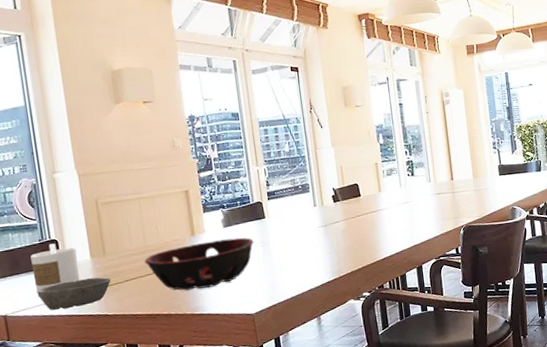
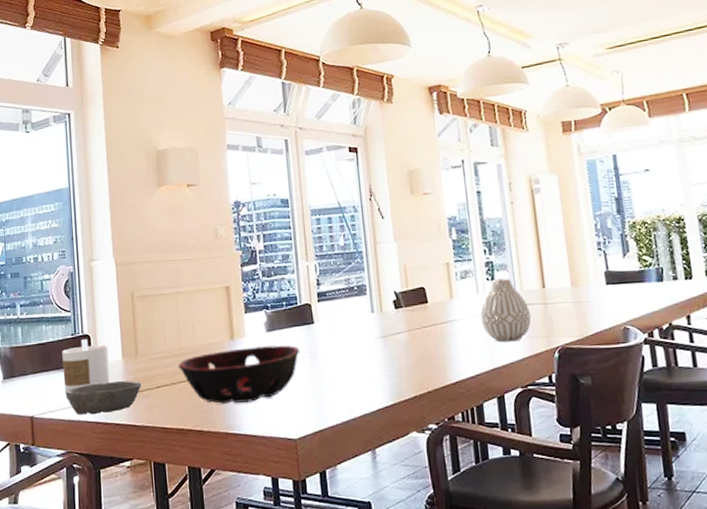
vase: none [403,173,443,224] -> present [480,278,532,342]

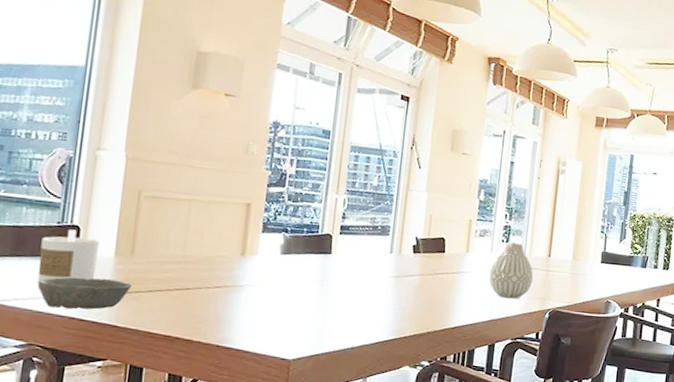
decorative bowl: present [178,345,300,404] -> none [177,265,312,319]

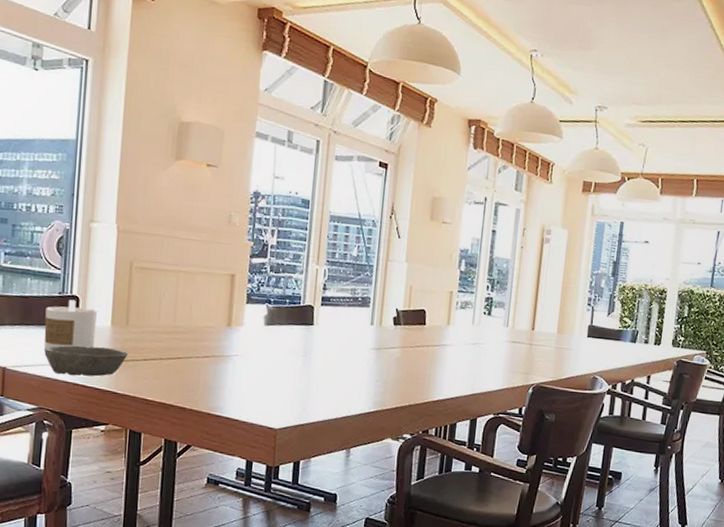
vase: present [489,242,534,298] -> none [470,314,517,373]

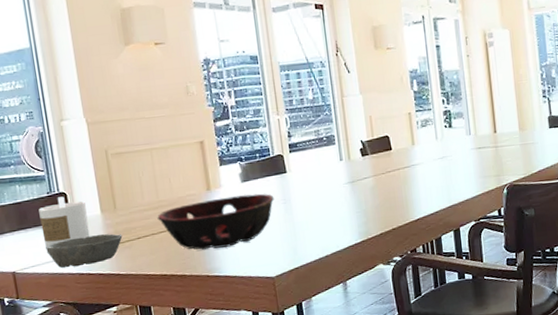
decorative bowl: none [169,335,295,389] -> present [157,193,275,250]

